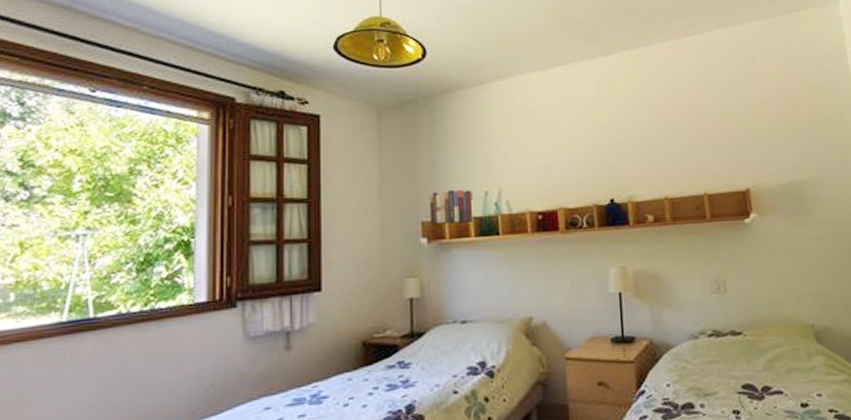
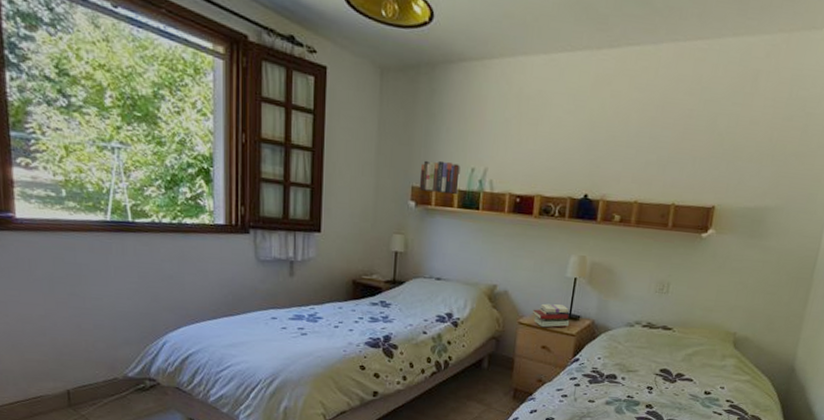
books: none [578,326,625,359] -> present [532,303,570,328]

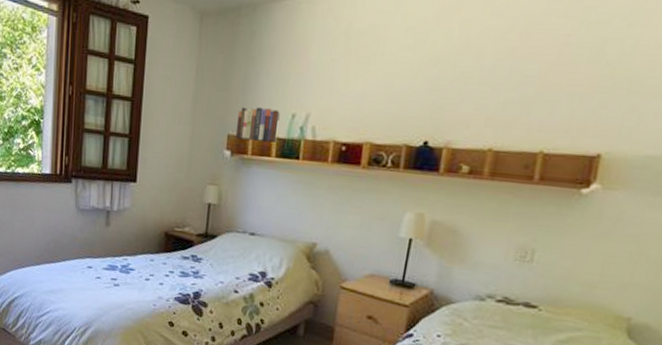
books: present [532,303,570,328] -> none [356,266,403,297]

